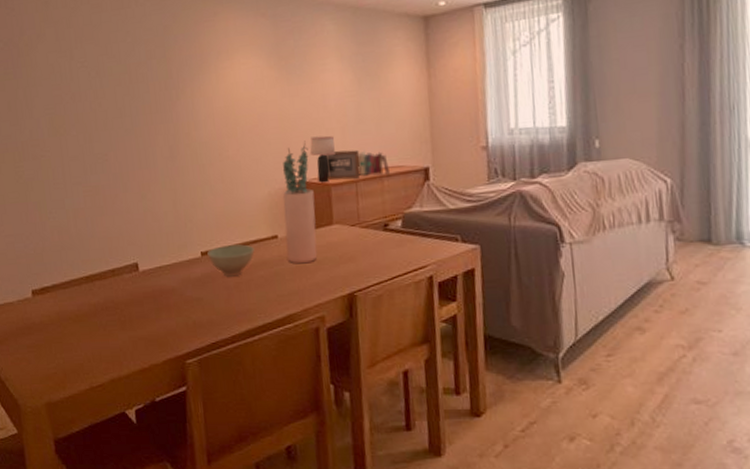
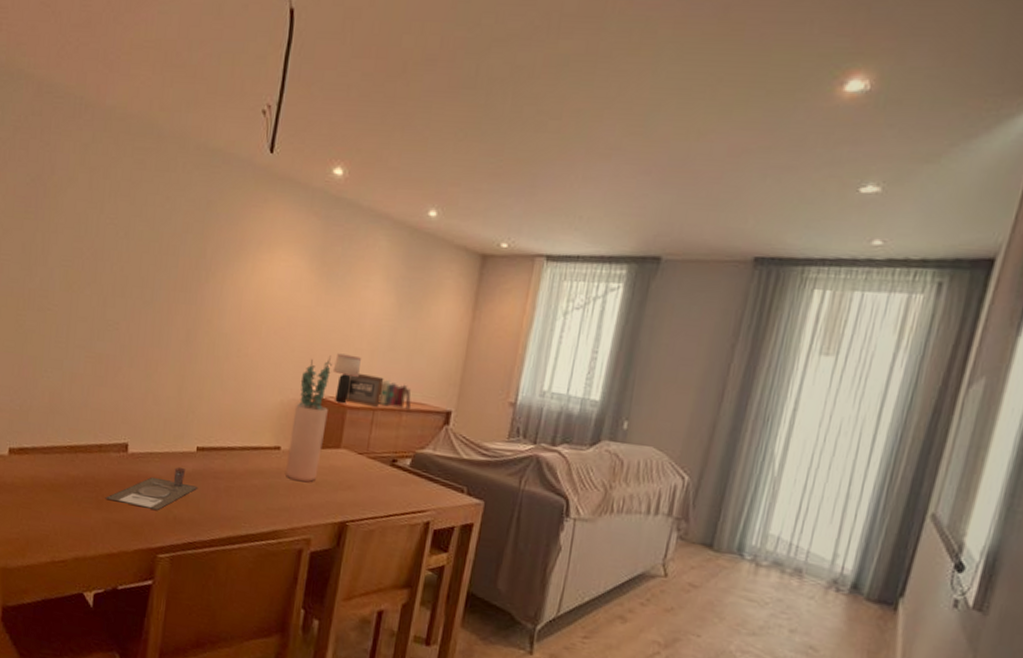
place setting: none [127,275,209,320] -> present [105,467,197,510]
bowl: present [207,244,255,277] -> none [203,445,254,480]

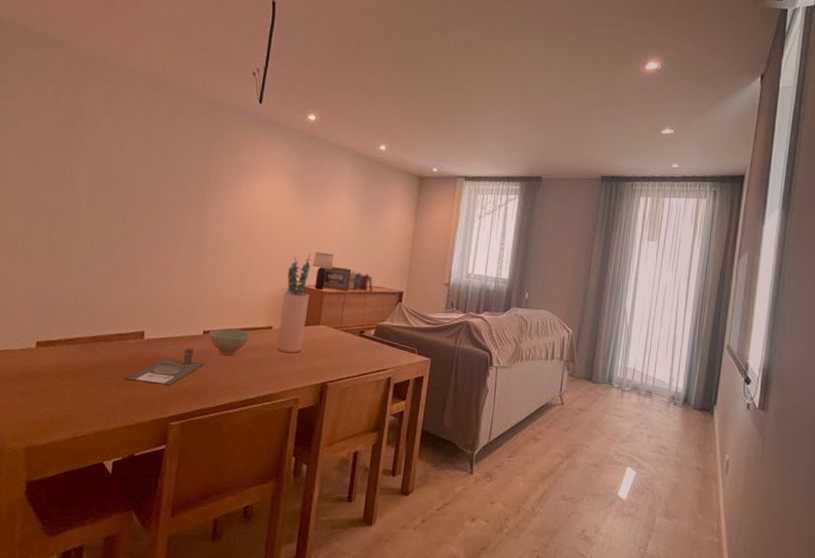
bowl: none [203,445,254,480] -> present [209,328,250,356]

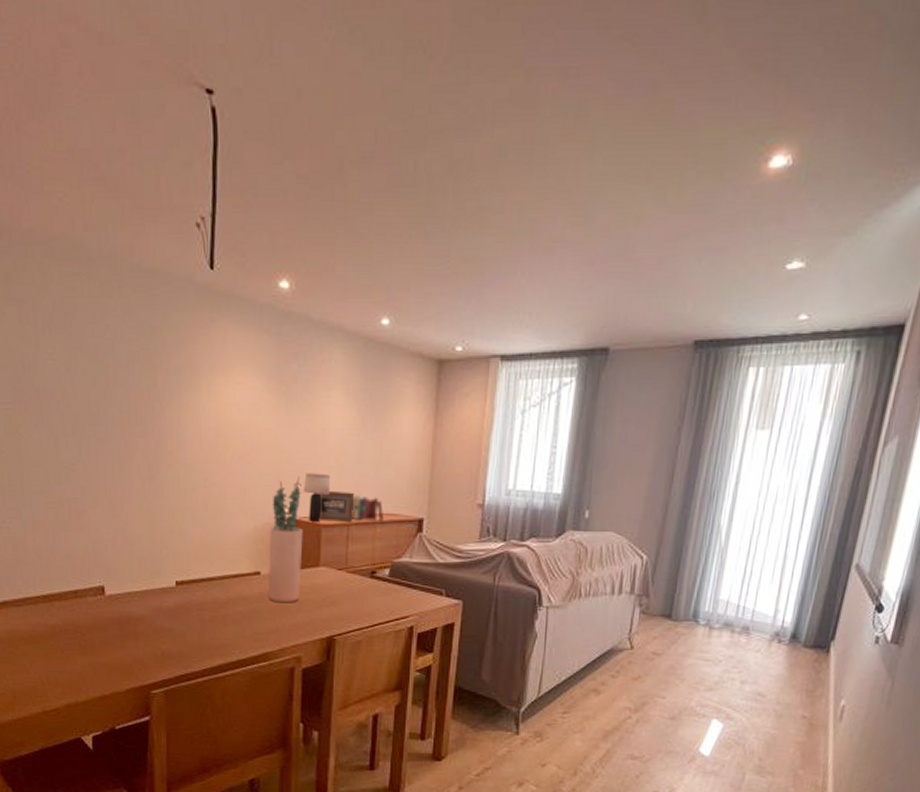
place setting: present [124,349,204,385] -> none [89,604,182,648]
bowl: present [209,328,250,356] -> none [183,577,234,610]

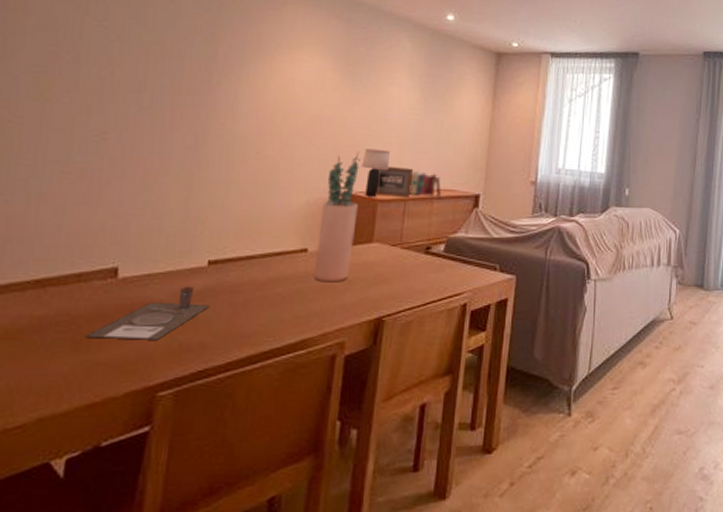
place setting: none [89,604,182,648] -> present [85,287,209,340]

